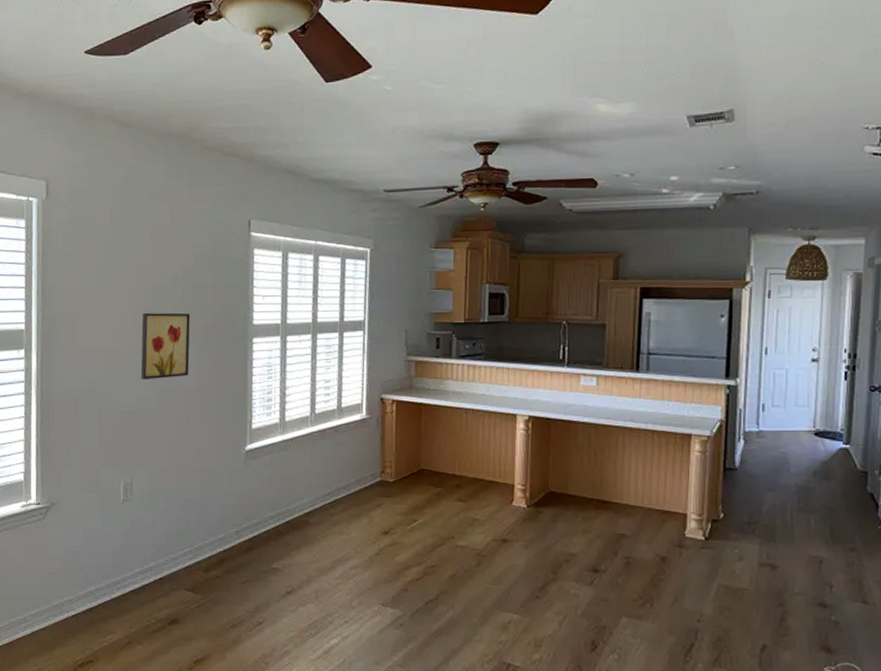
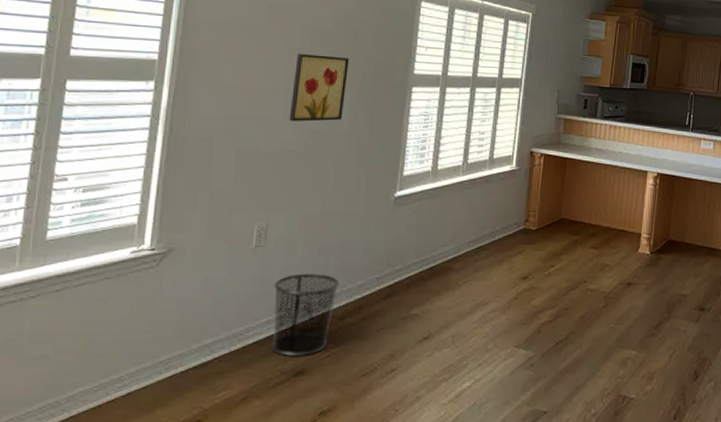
waste bin: none [144,526,202,605] -> present [271,273,340,356]

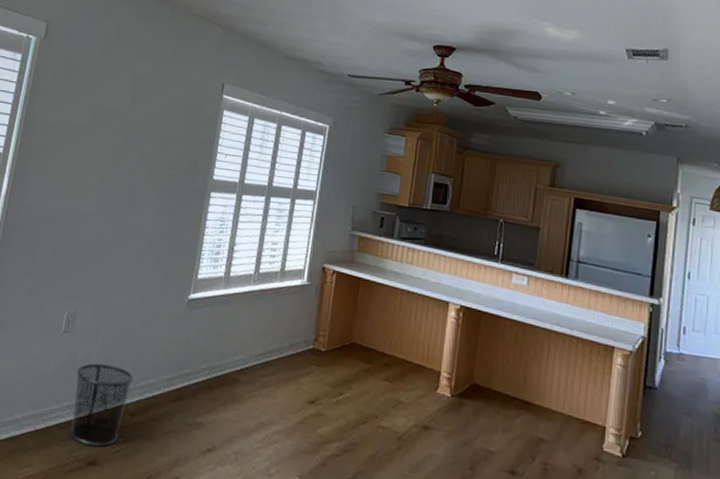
wall art: present [289,54,349,122] -> none [101,154,156,219]

